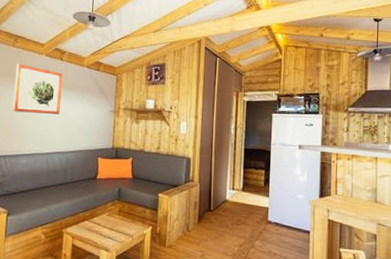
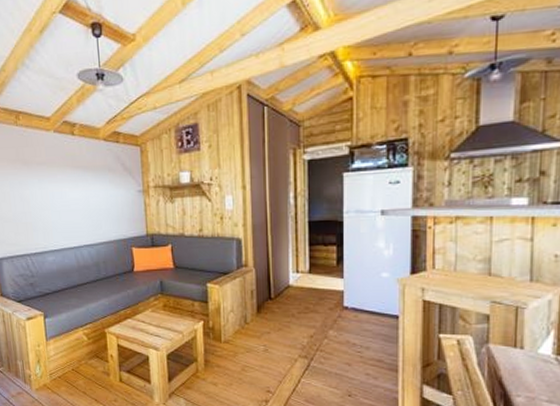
wall art: present [12,63,63,114] -> none [22,145,81,204]

